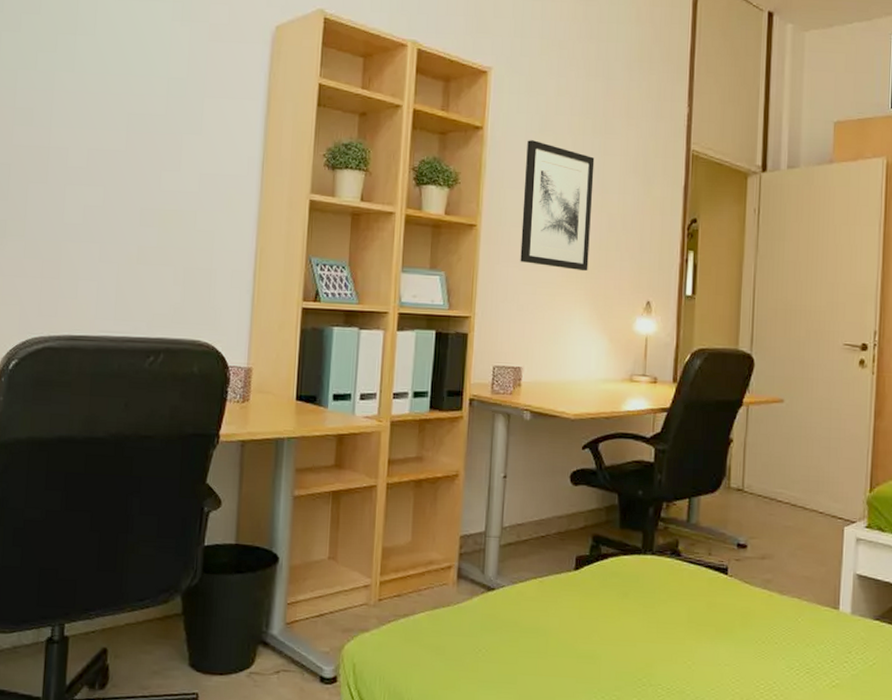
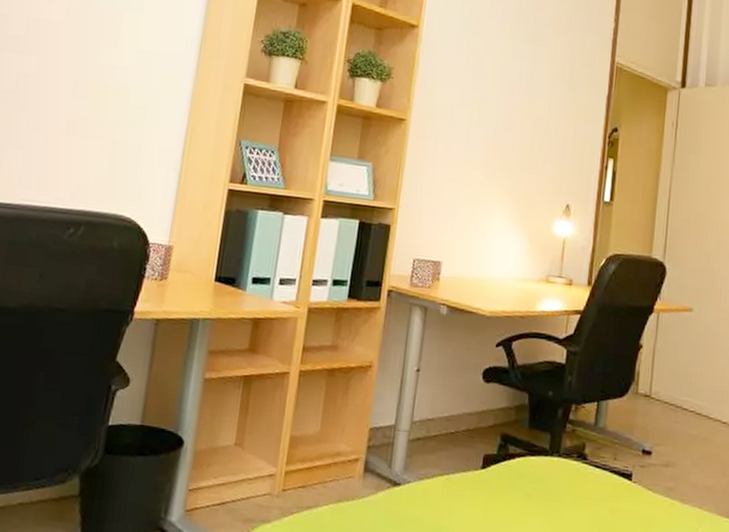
wall art: present [520,140,595,272] -> none [446,41,524,172]

